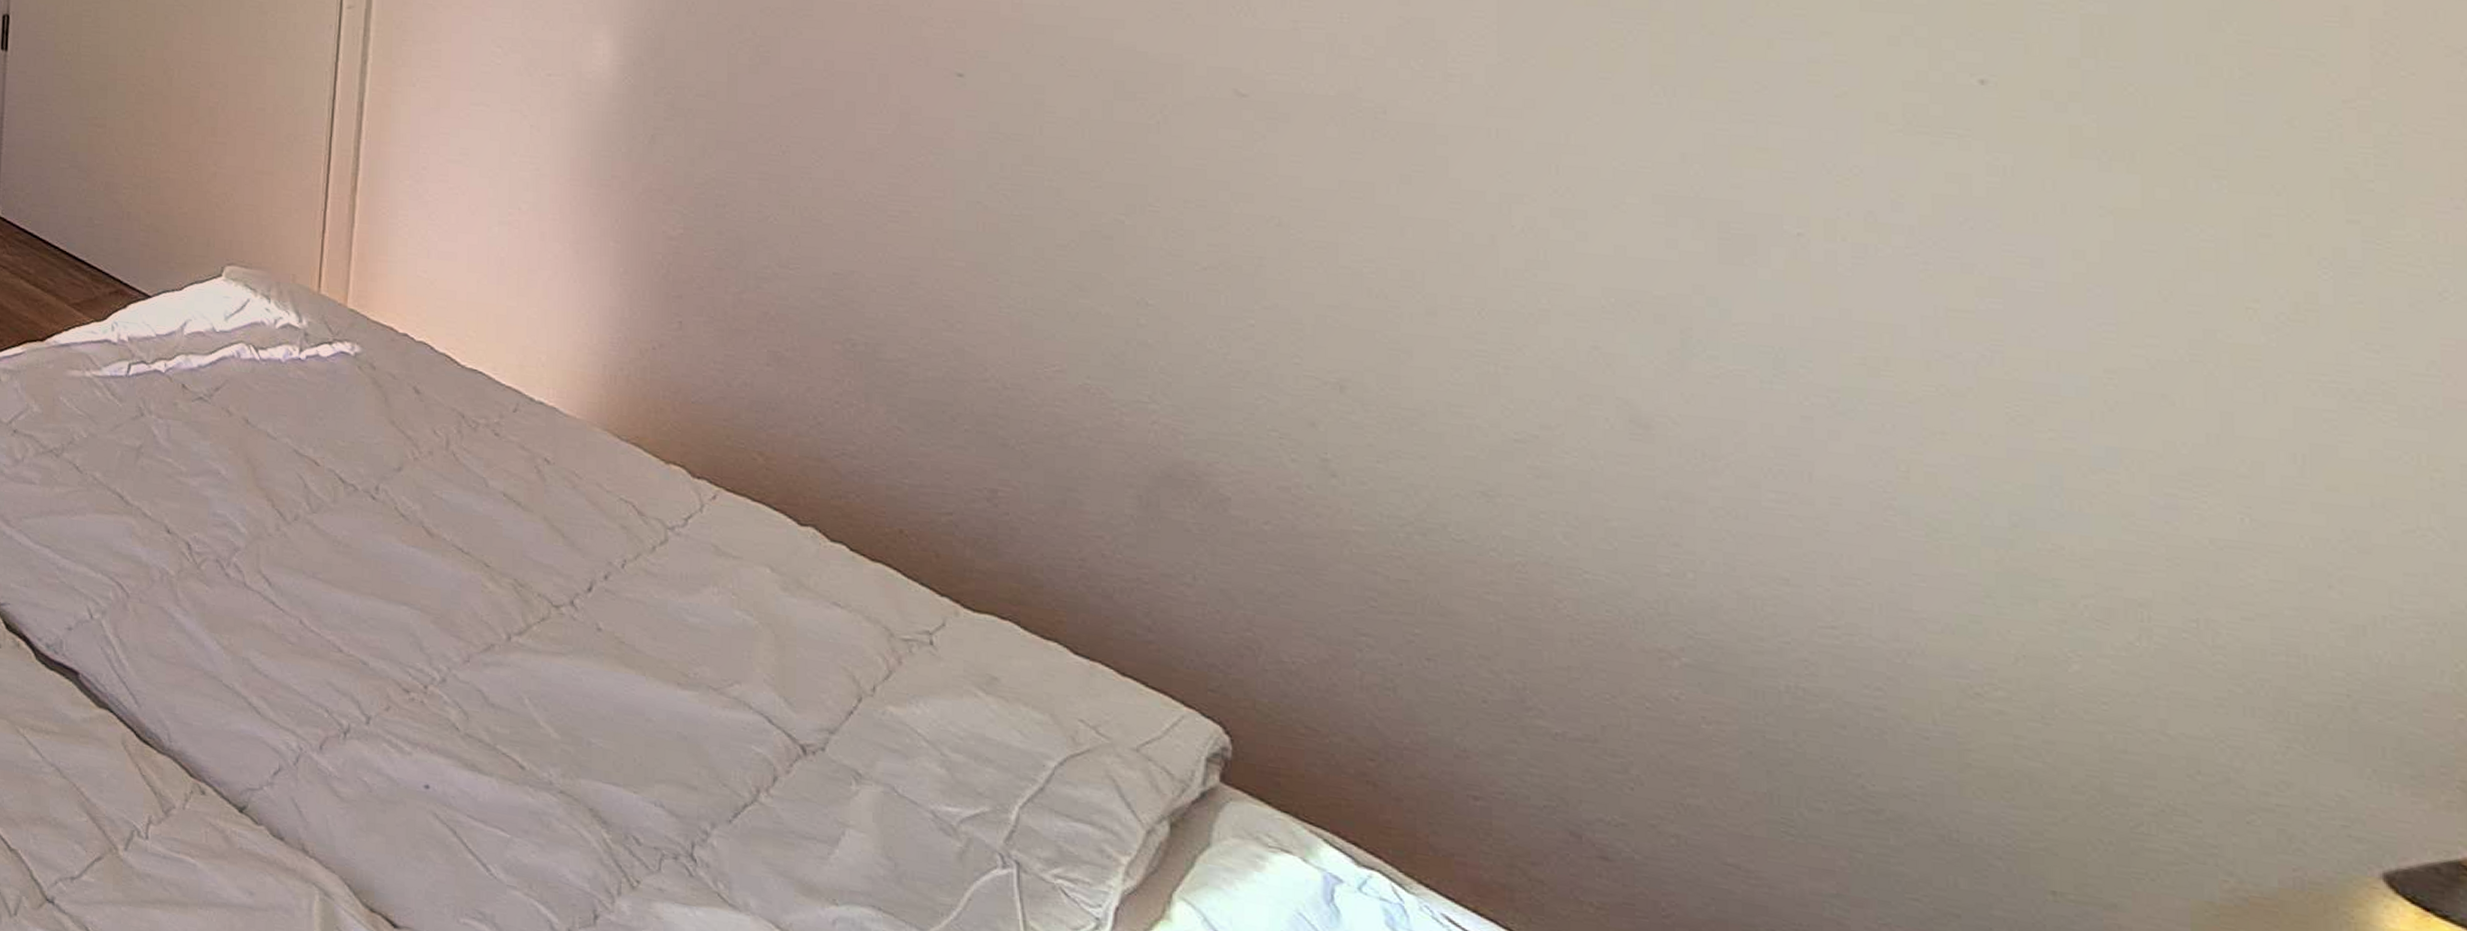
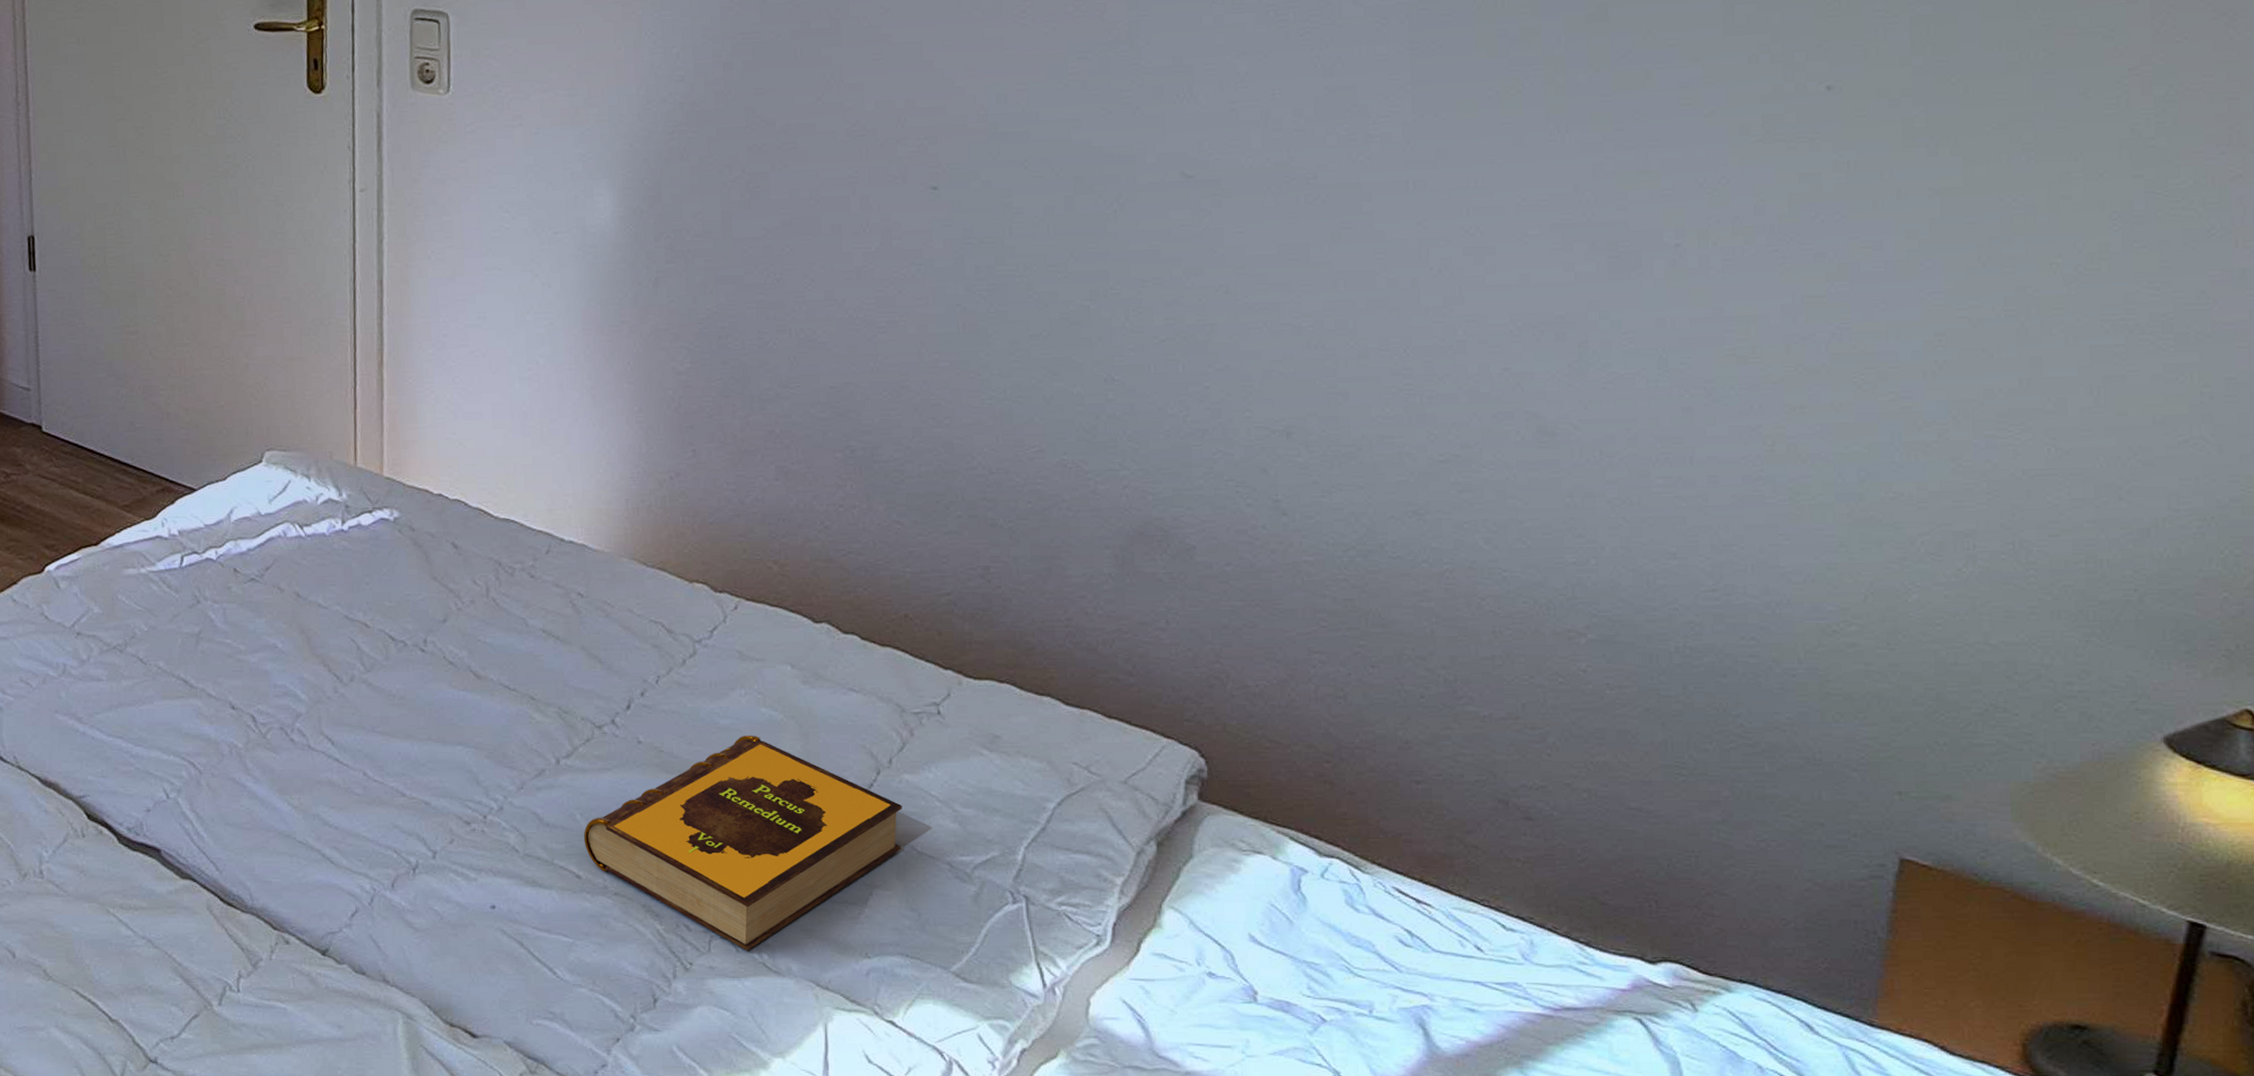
hardback book: none [531,637,884,877] -> present [584,735,902,951]

